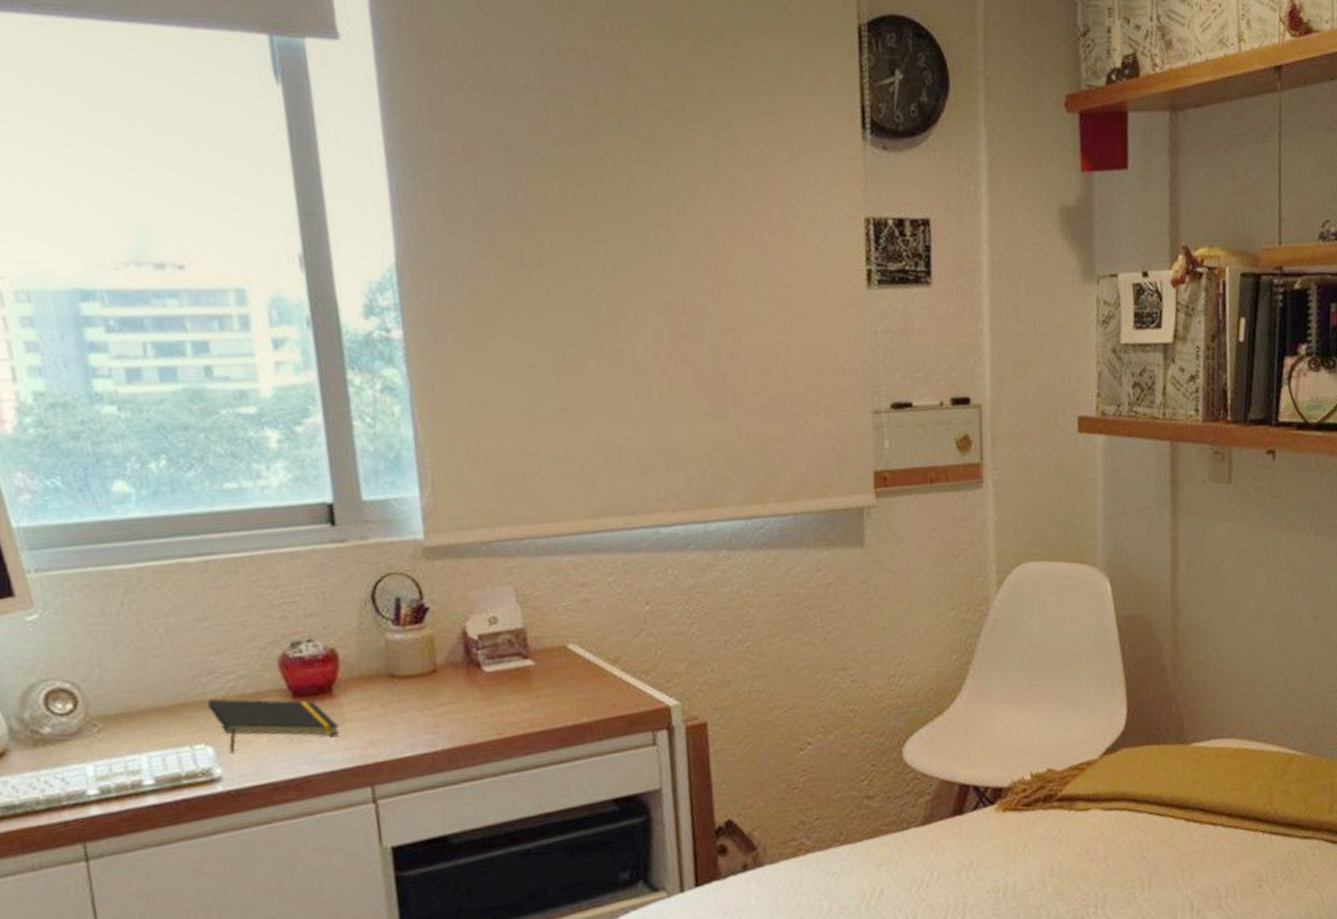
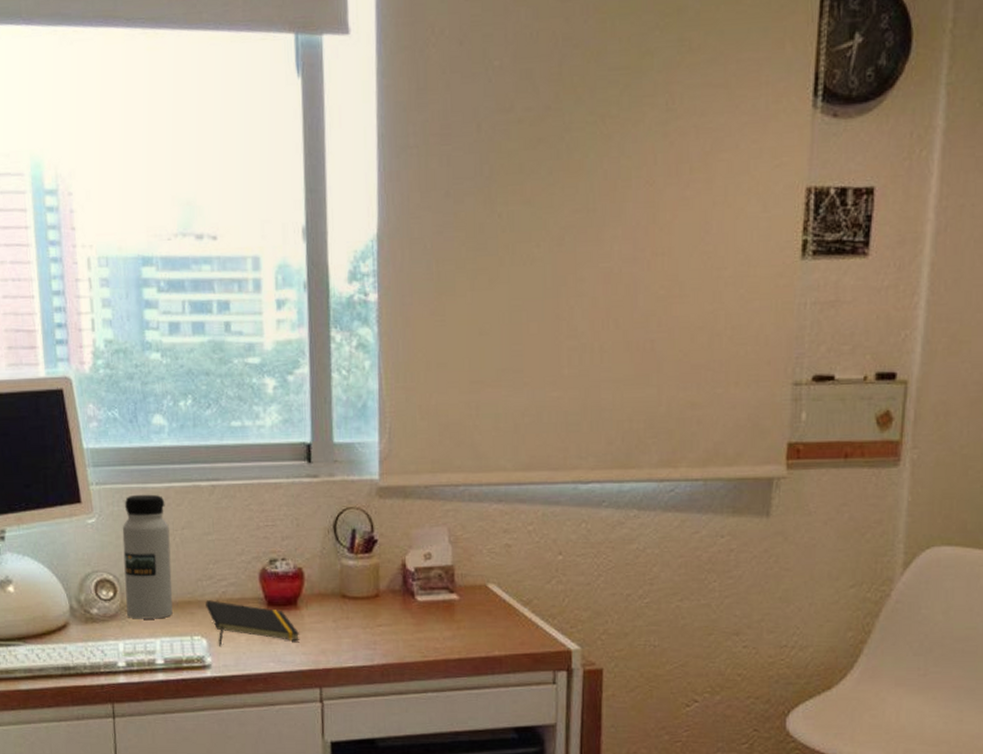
water bottle: none [78,577,162,734] -> present [122,494,173,619]

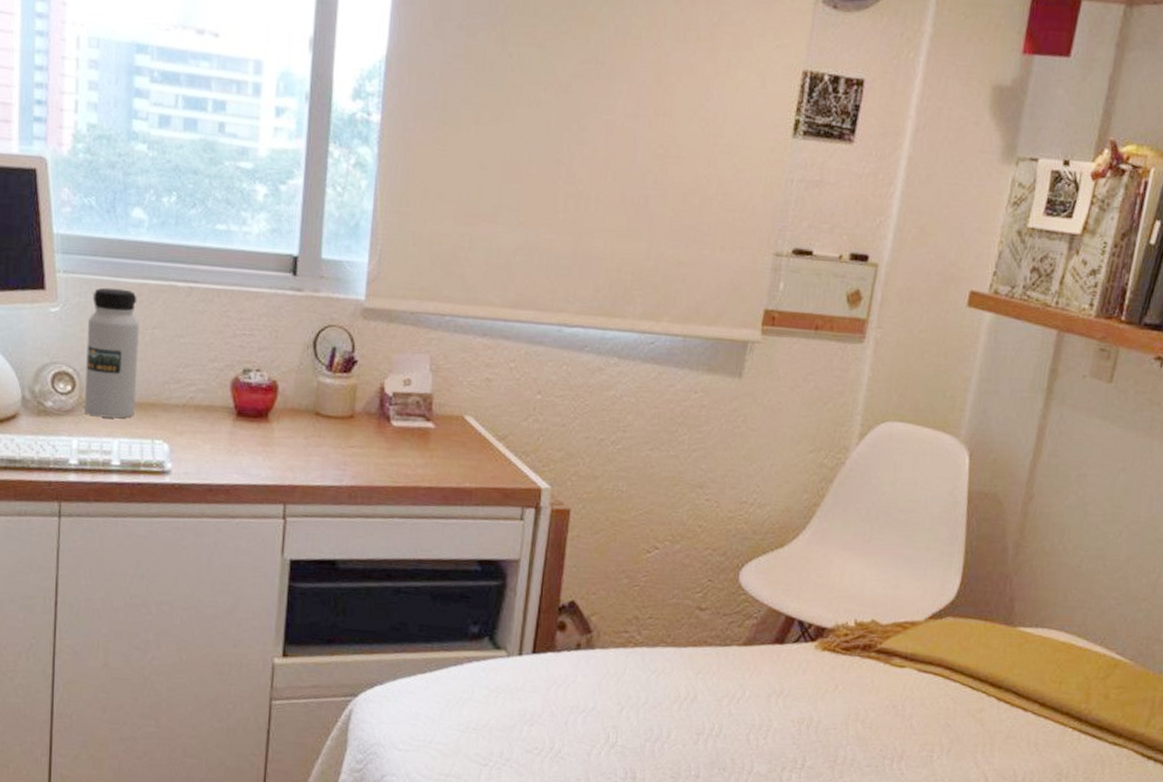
notepad: present [206,600,300,646] -> none [171,404,269,455]

